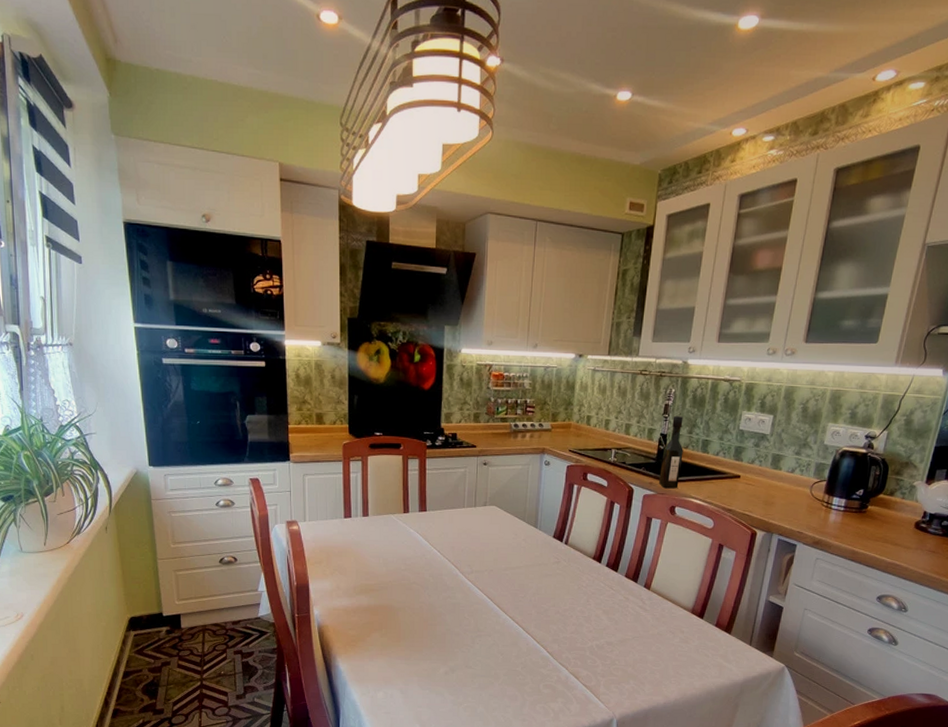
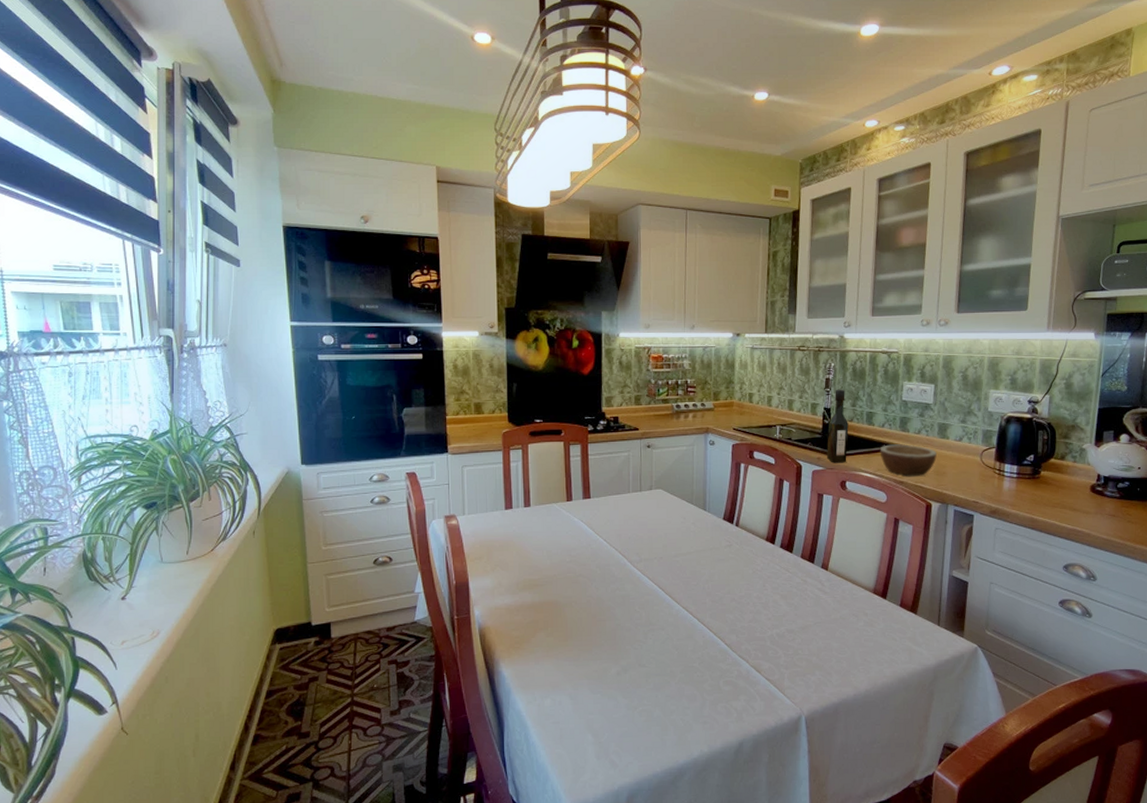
bowl: none [711,473,768,505] -> present [879,444,937,476]

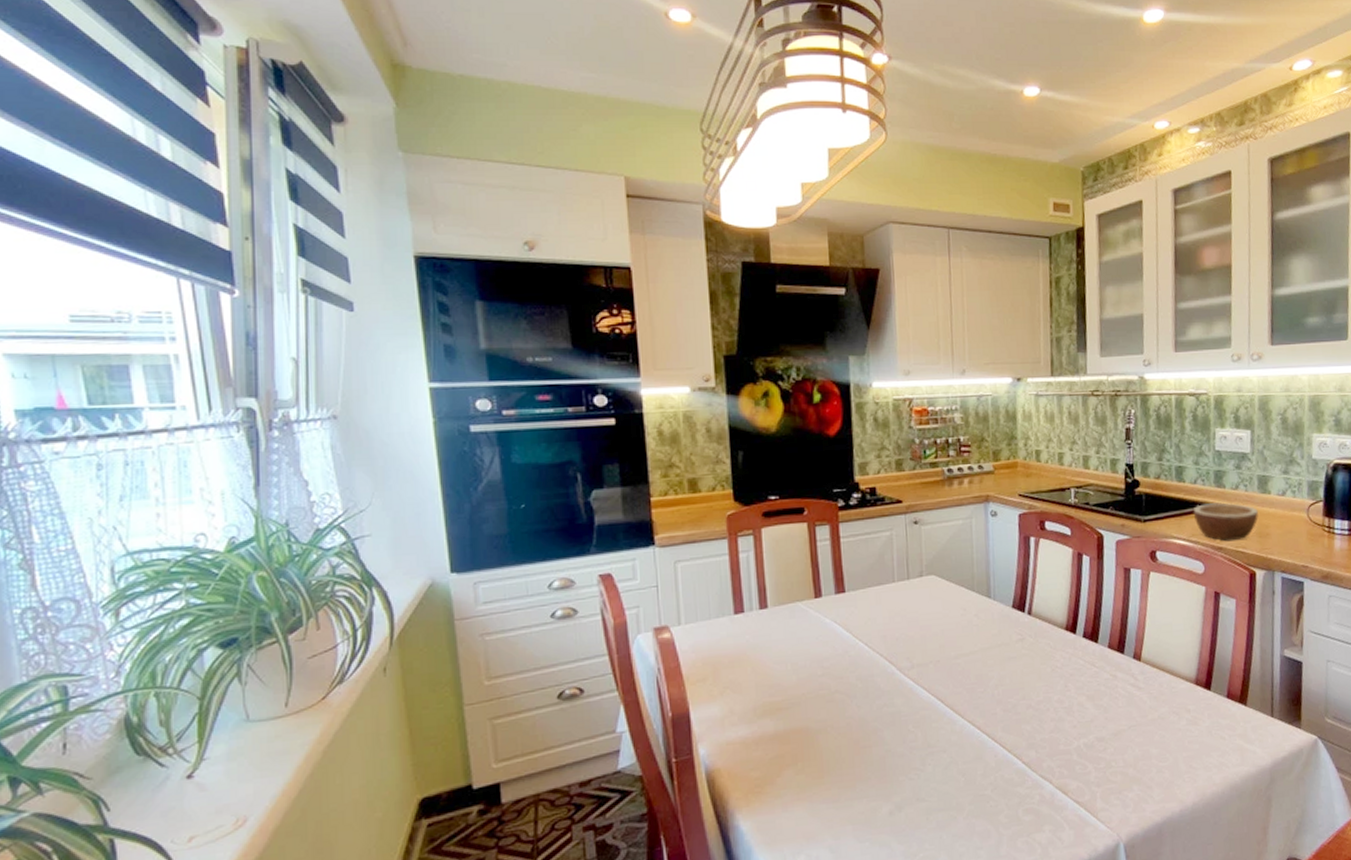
bottle: present [827,389,849,463] -> none [1131,440,1156,530]

